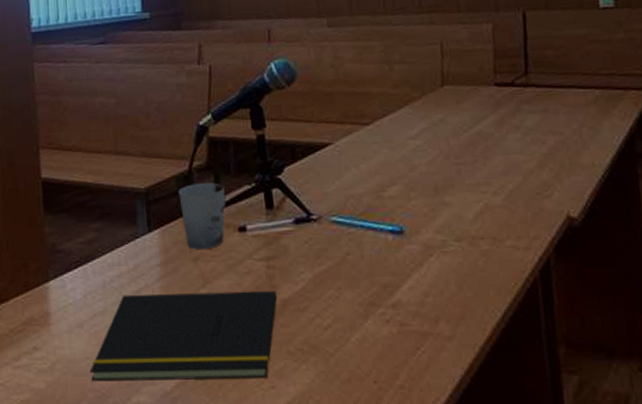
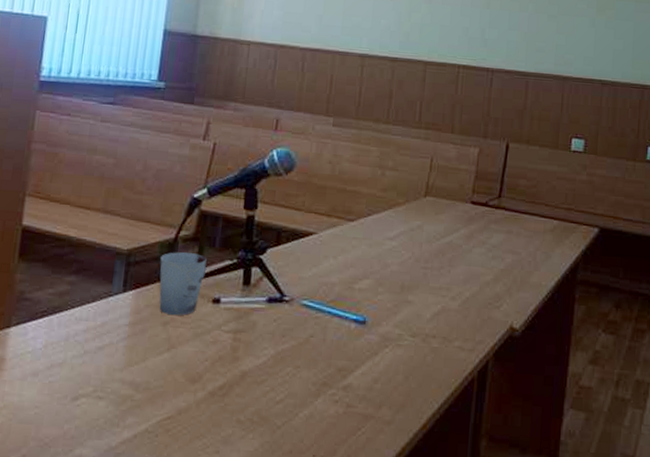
notepad: present [89,290,278,382] -> none [36,349,239,443]

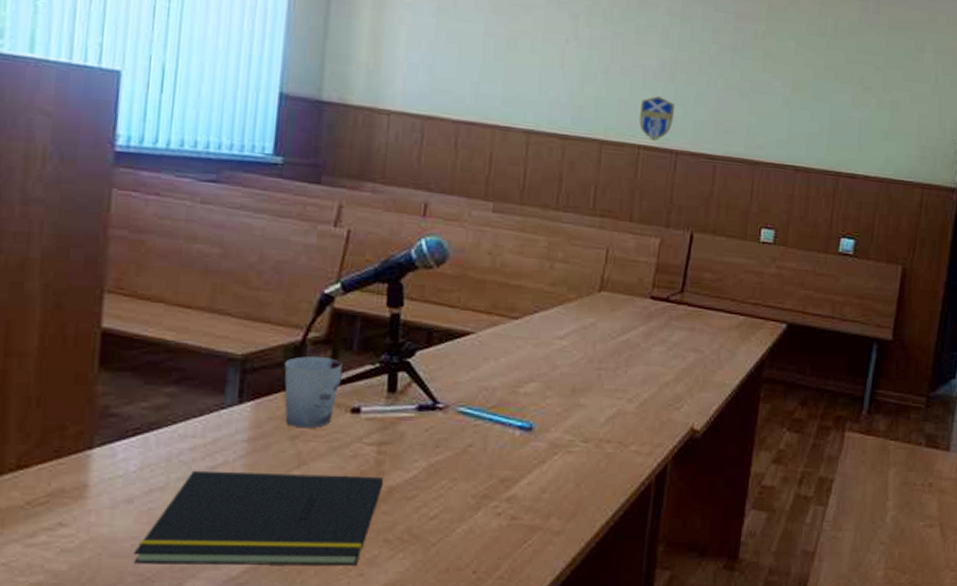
notepad: none [36,349,239,443] -> present [133,470,384,565]
emblem: none [459,21,491,61] -> present [639,96,676,142]

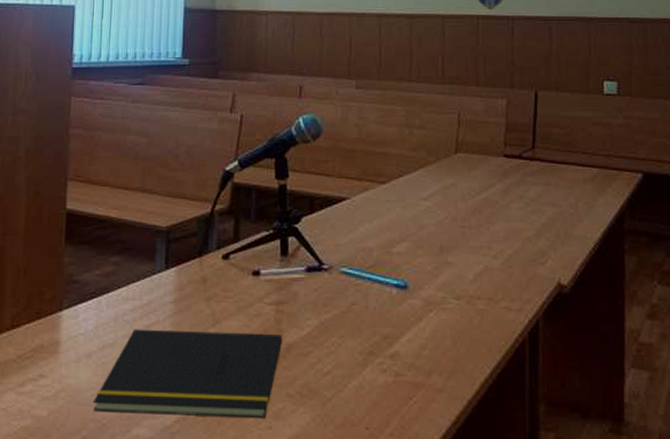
cup: present [284,356,343,428] -> none [198,226,243,289]

